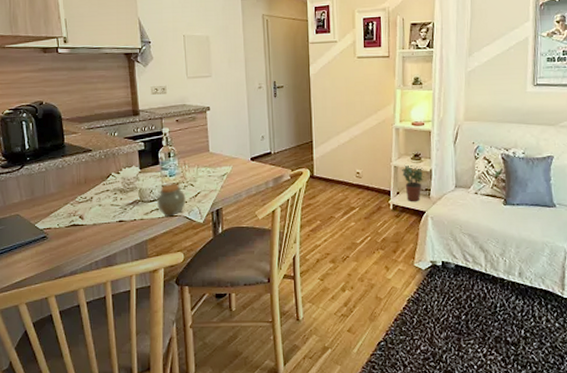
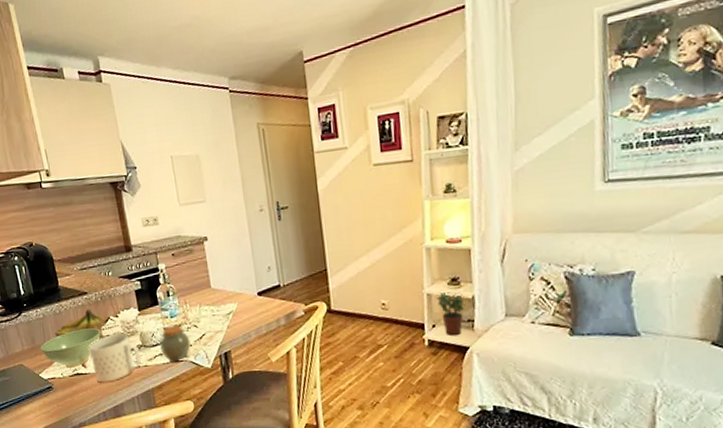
bowl: none [38,183,102,219] -> present [39,328,101,368]
fruit: none [56,165,105,194] -> present [55,309,105,340]
mug: none [88,189,139,234] -> present [88,334,142,383]

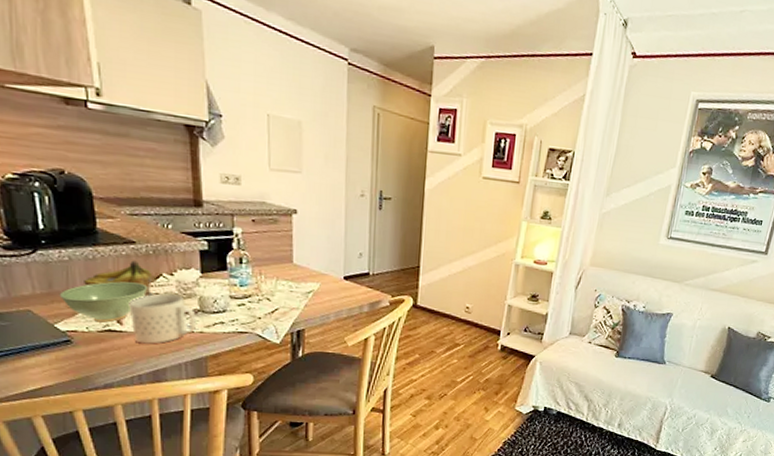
jar: present [160,325,191,361] -> none [222,295,260,332]
potted plant: present [437,290,465,335] -> none [515,303,540,344]

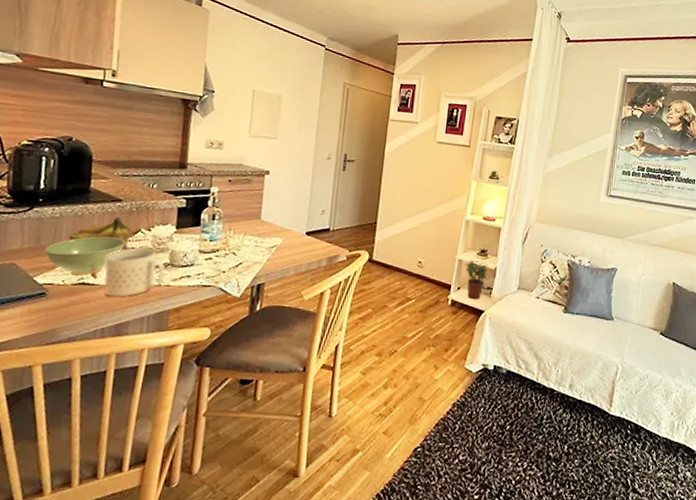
potted plant: none [515,303,540,344] -> present [465,258,489,299]

